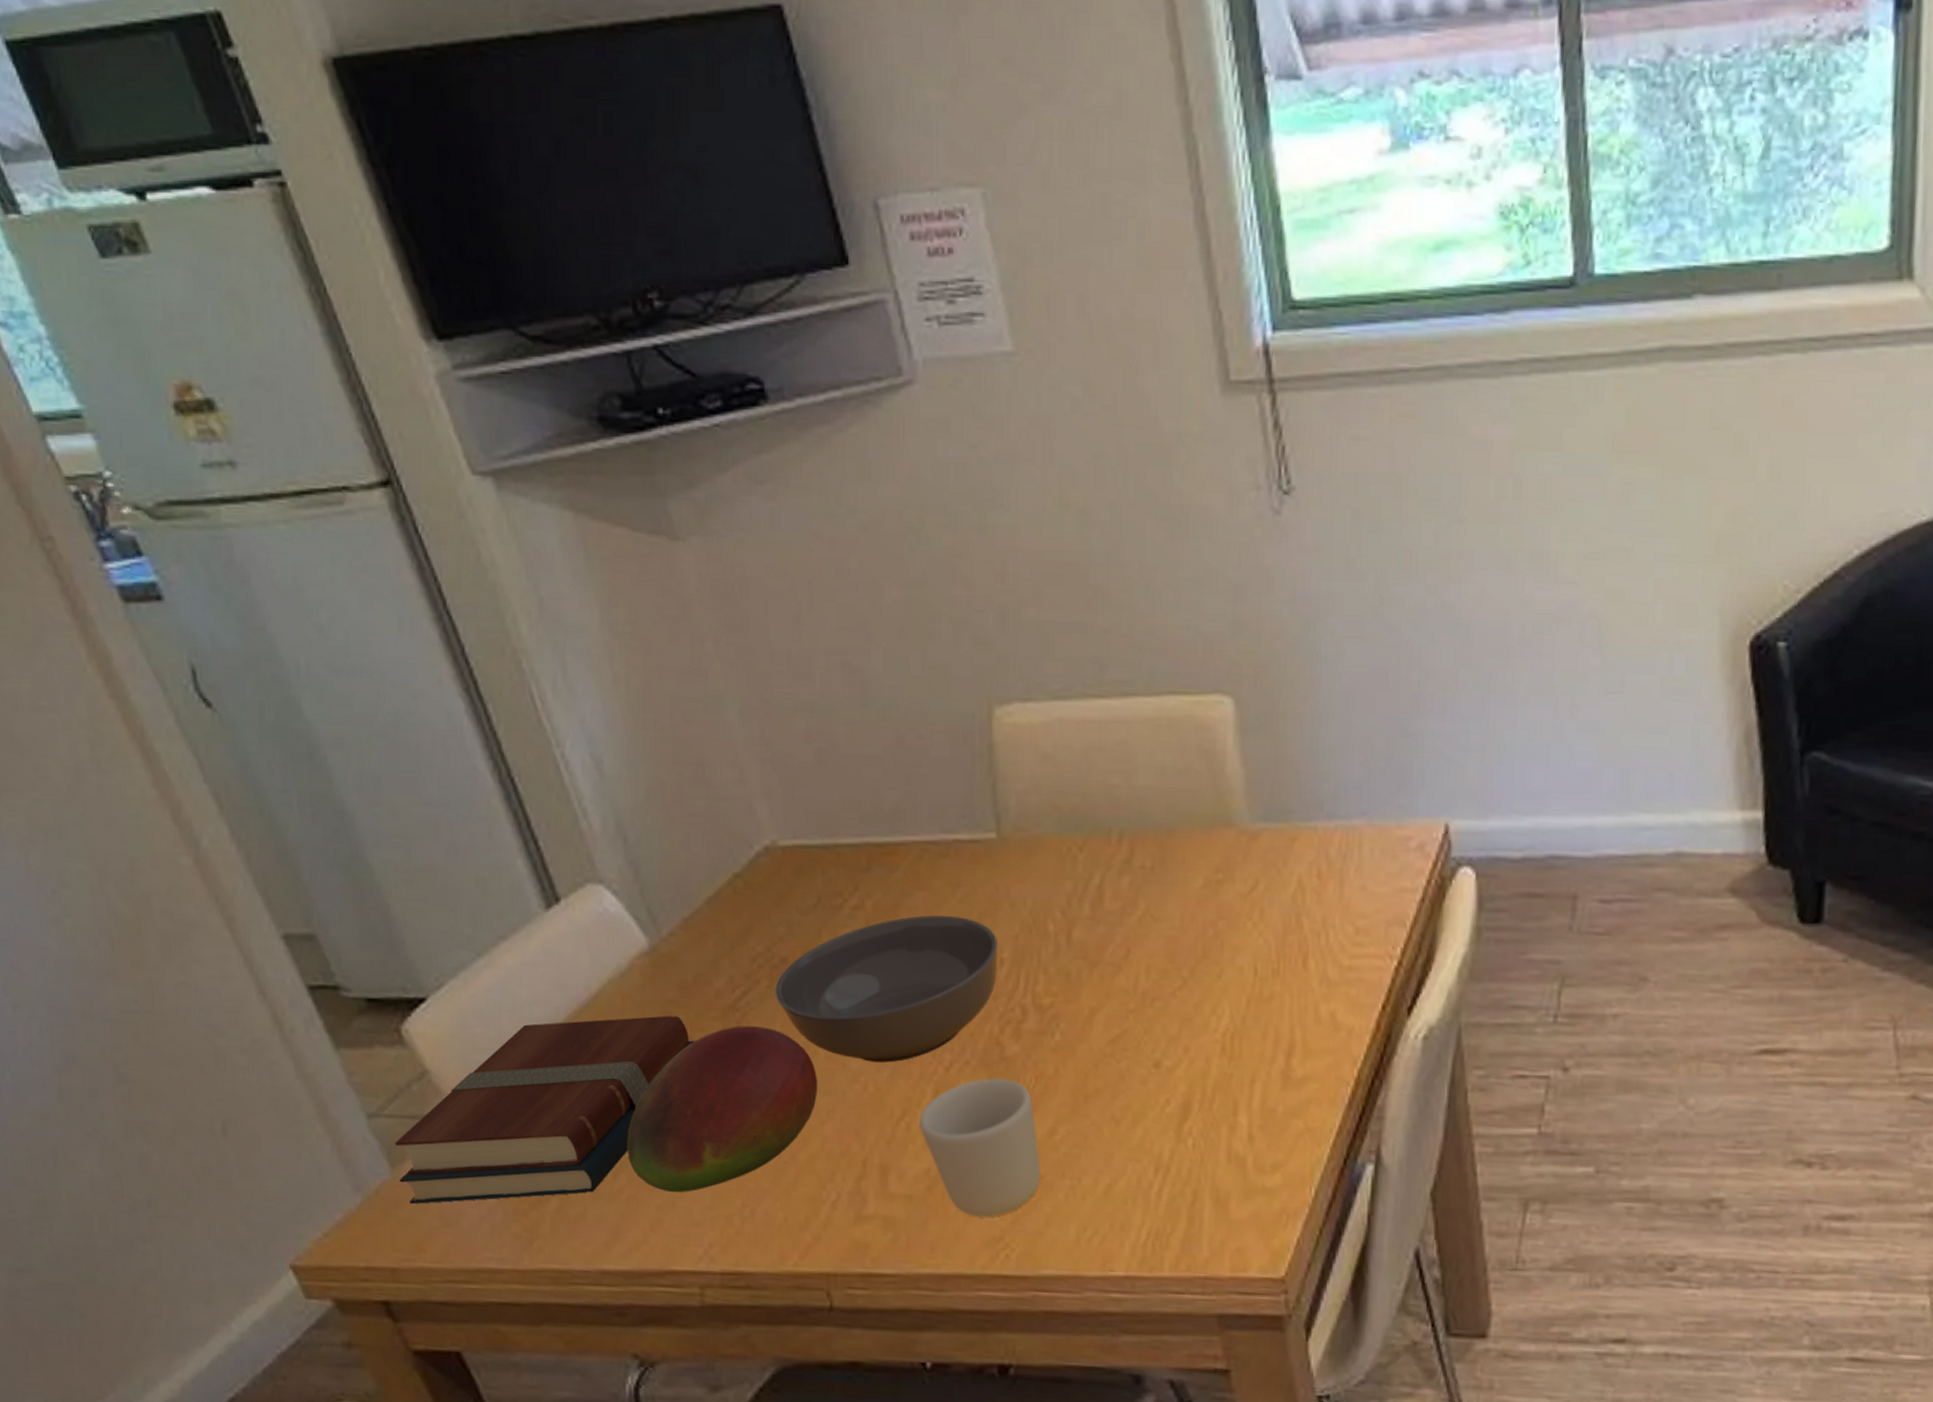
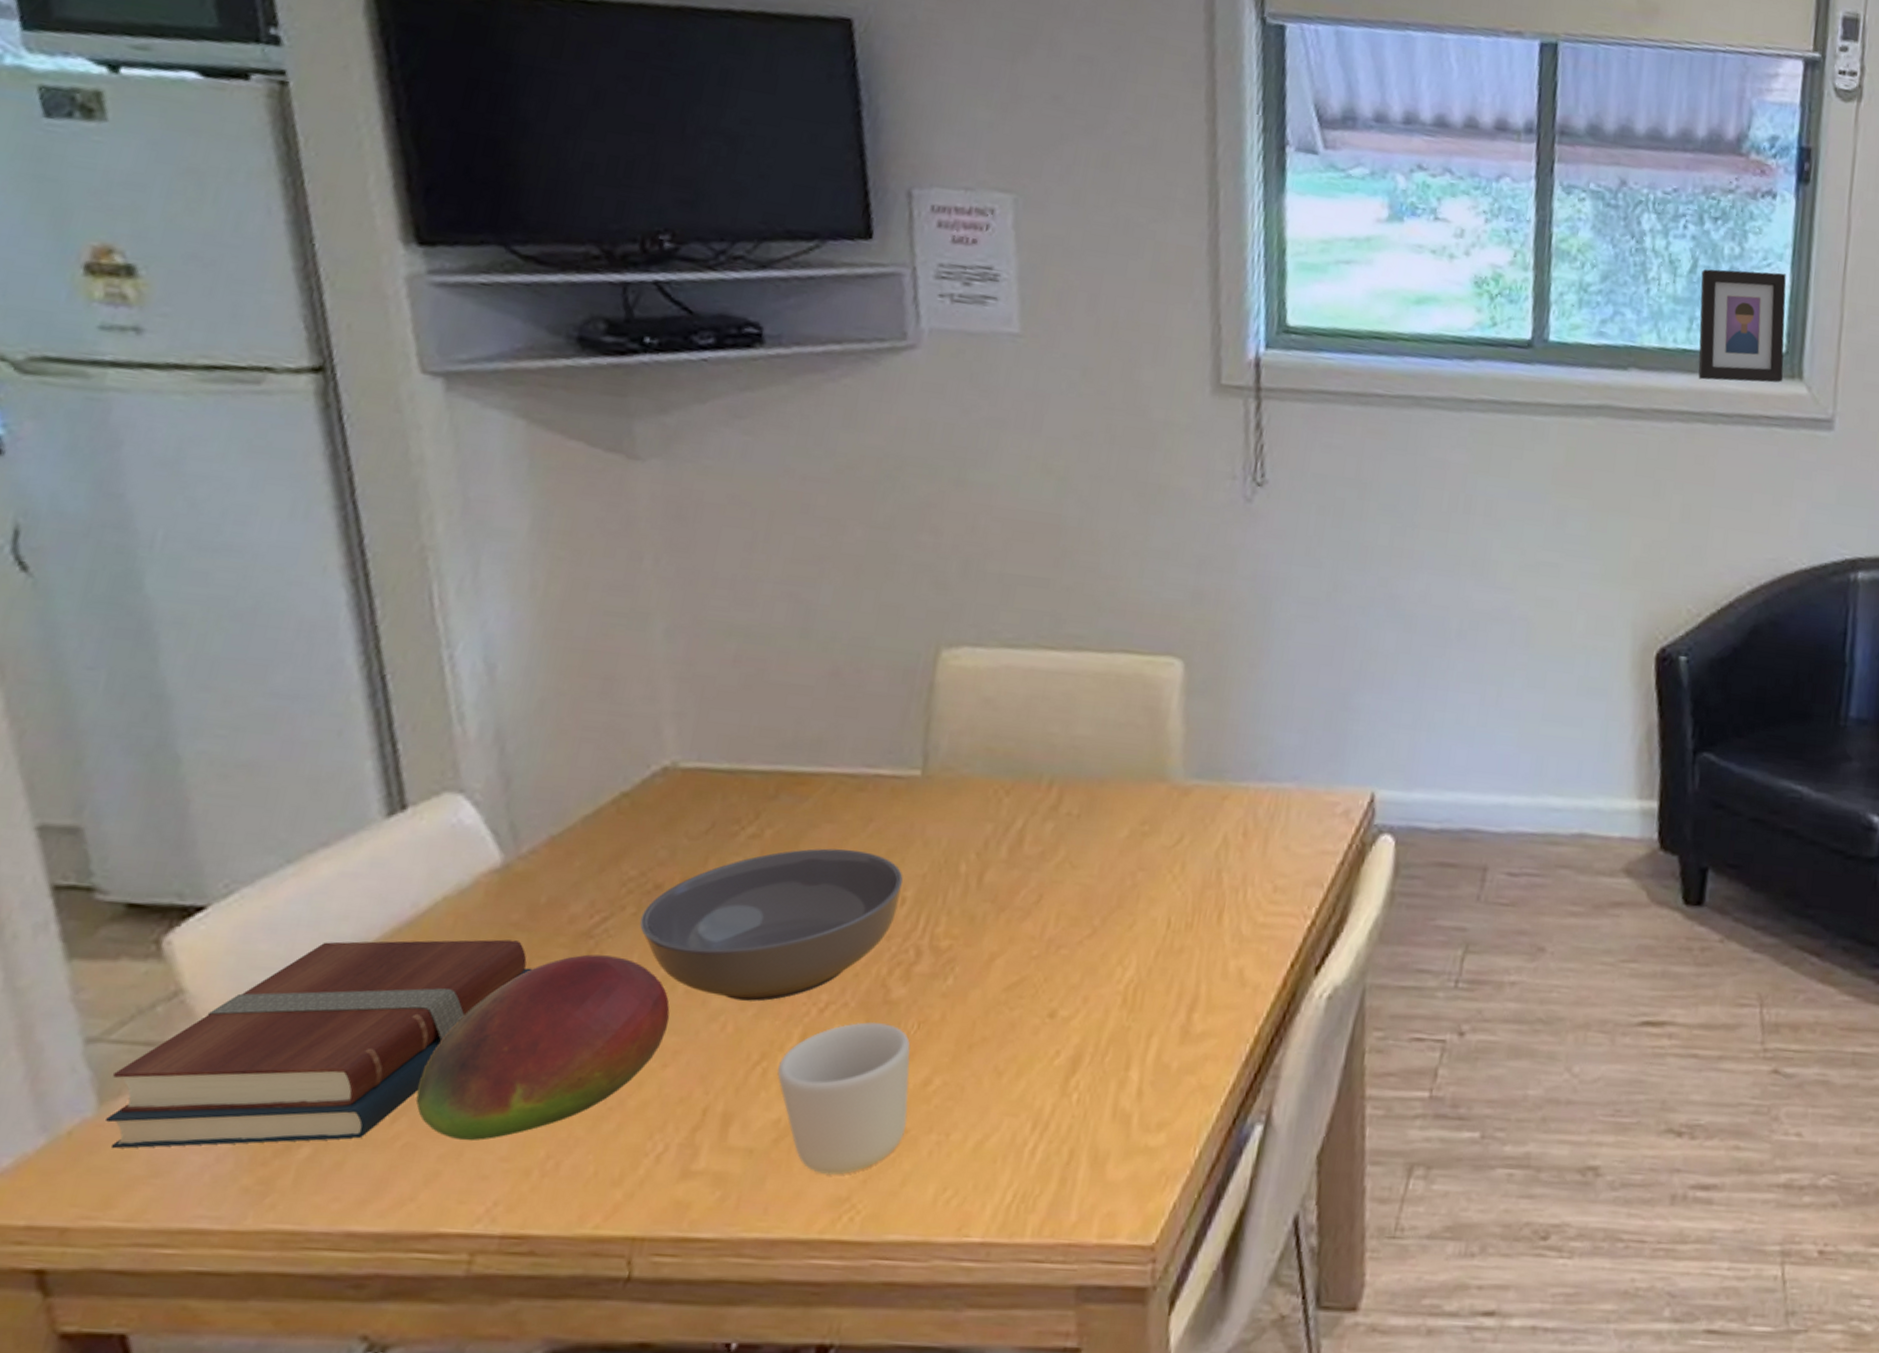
picture frame: none [1776,140,1889,298] -> present [1698,269,1787,383]

